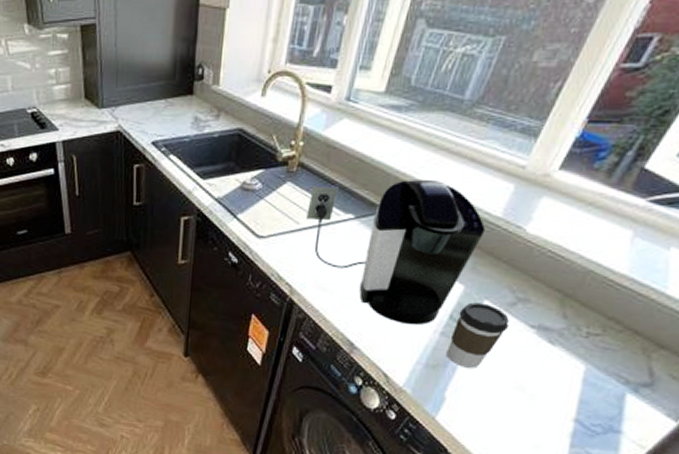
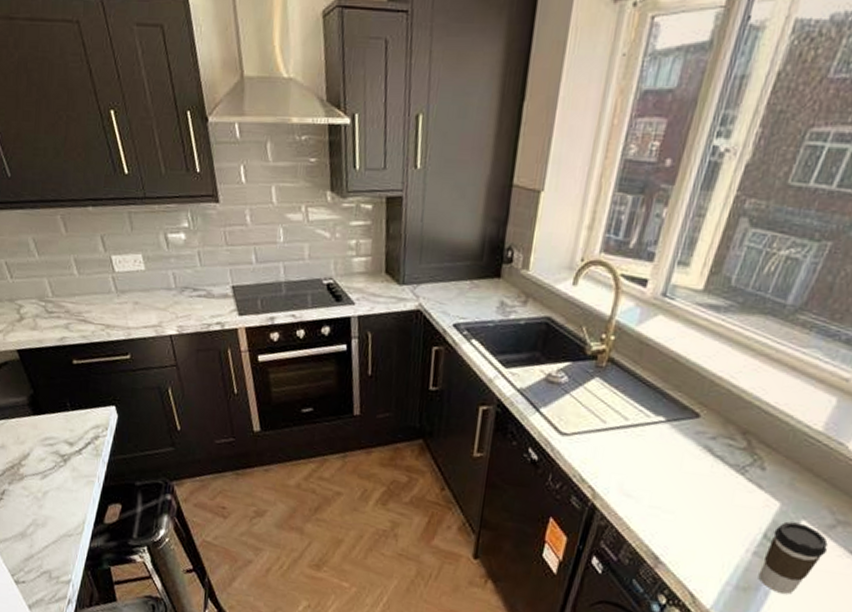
coffee maker: present [306,179,486,325] -> none [614,382,805,542]

